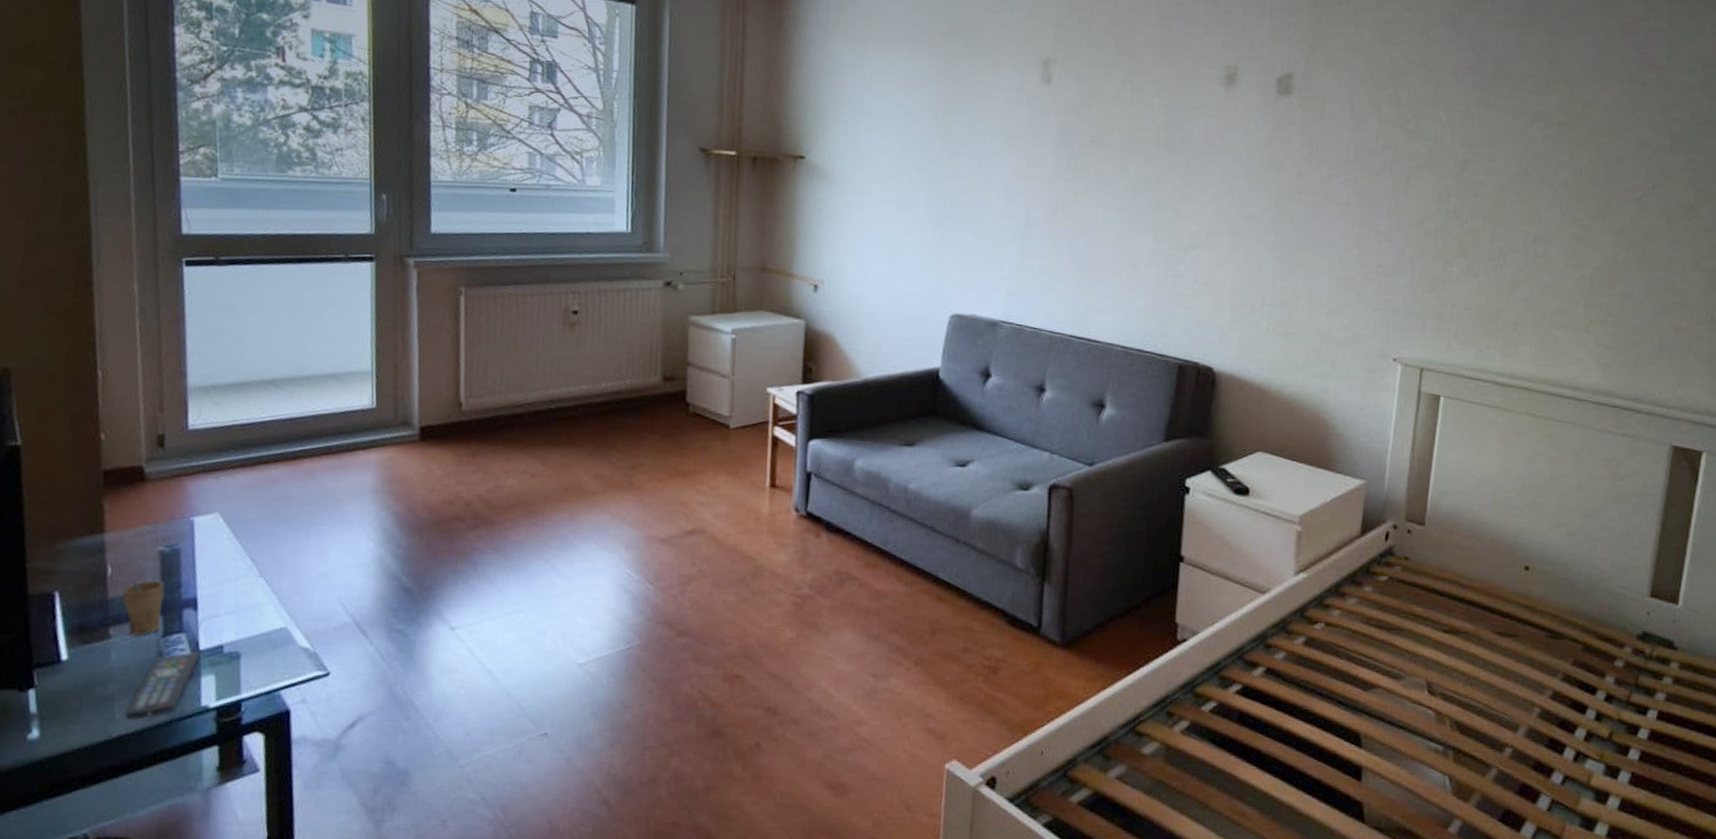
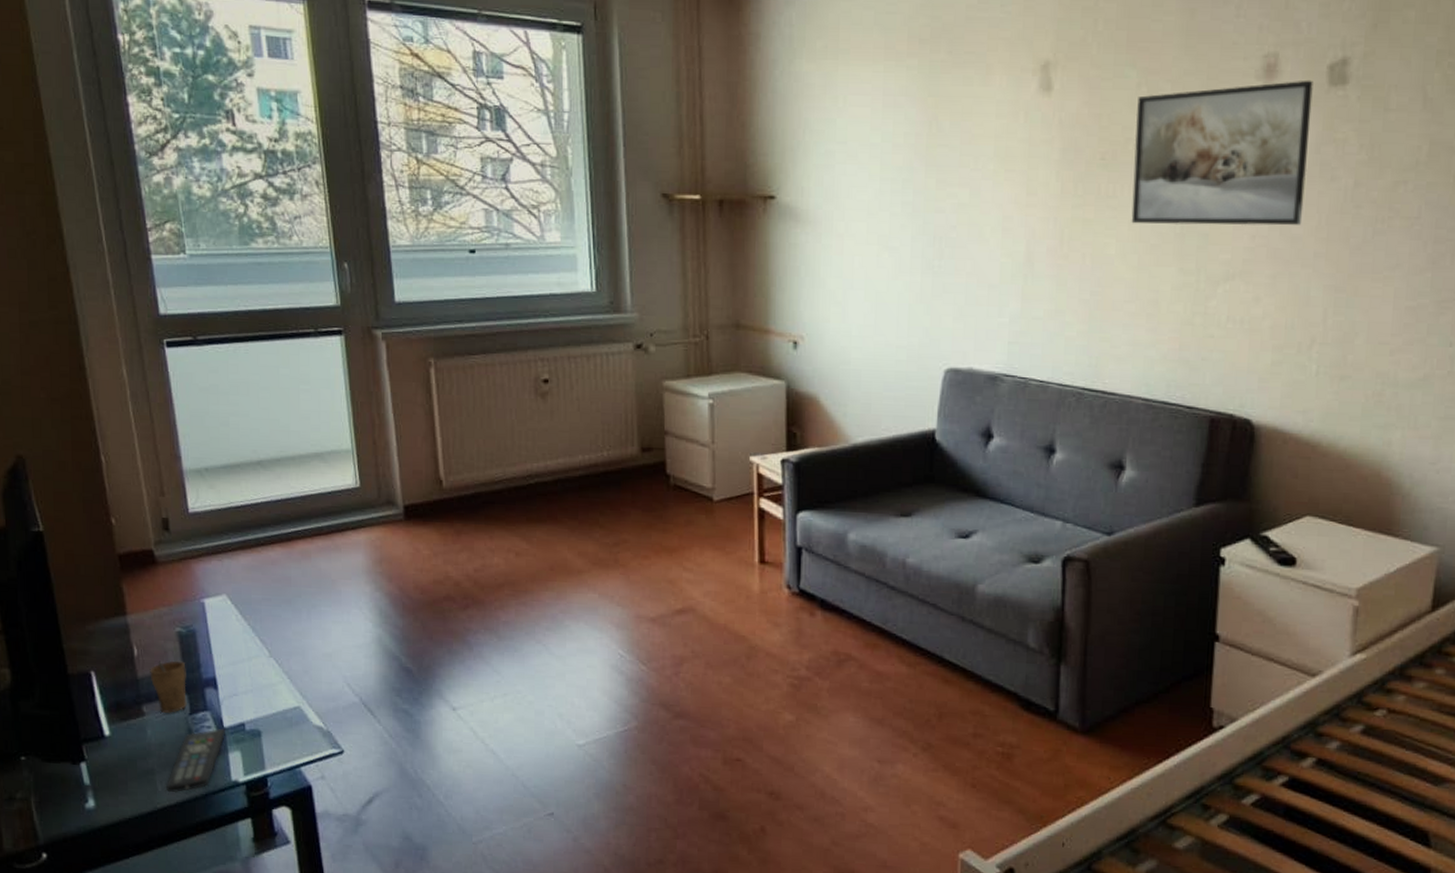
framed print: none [1115,88,1265,206] -> present [1131,80,1313,226]

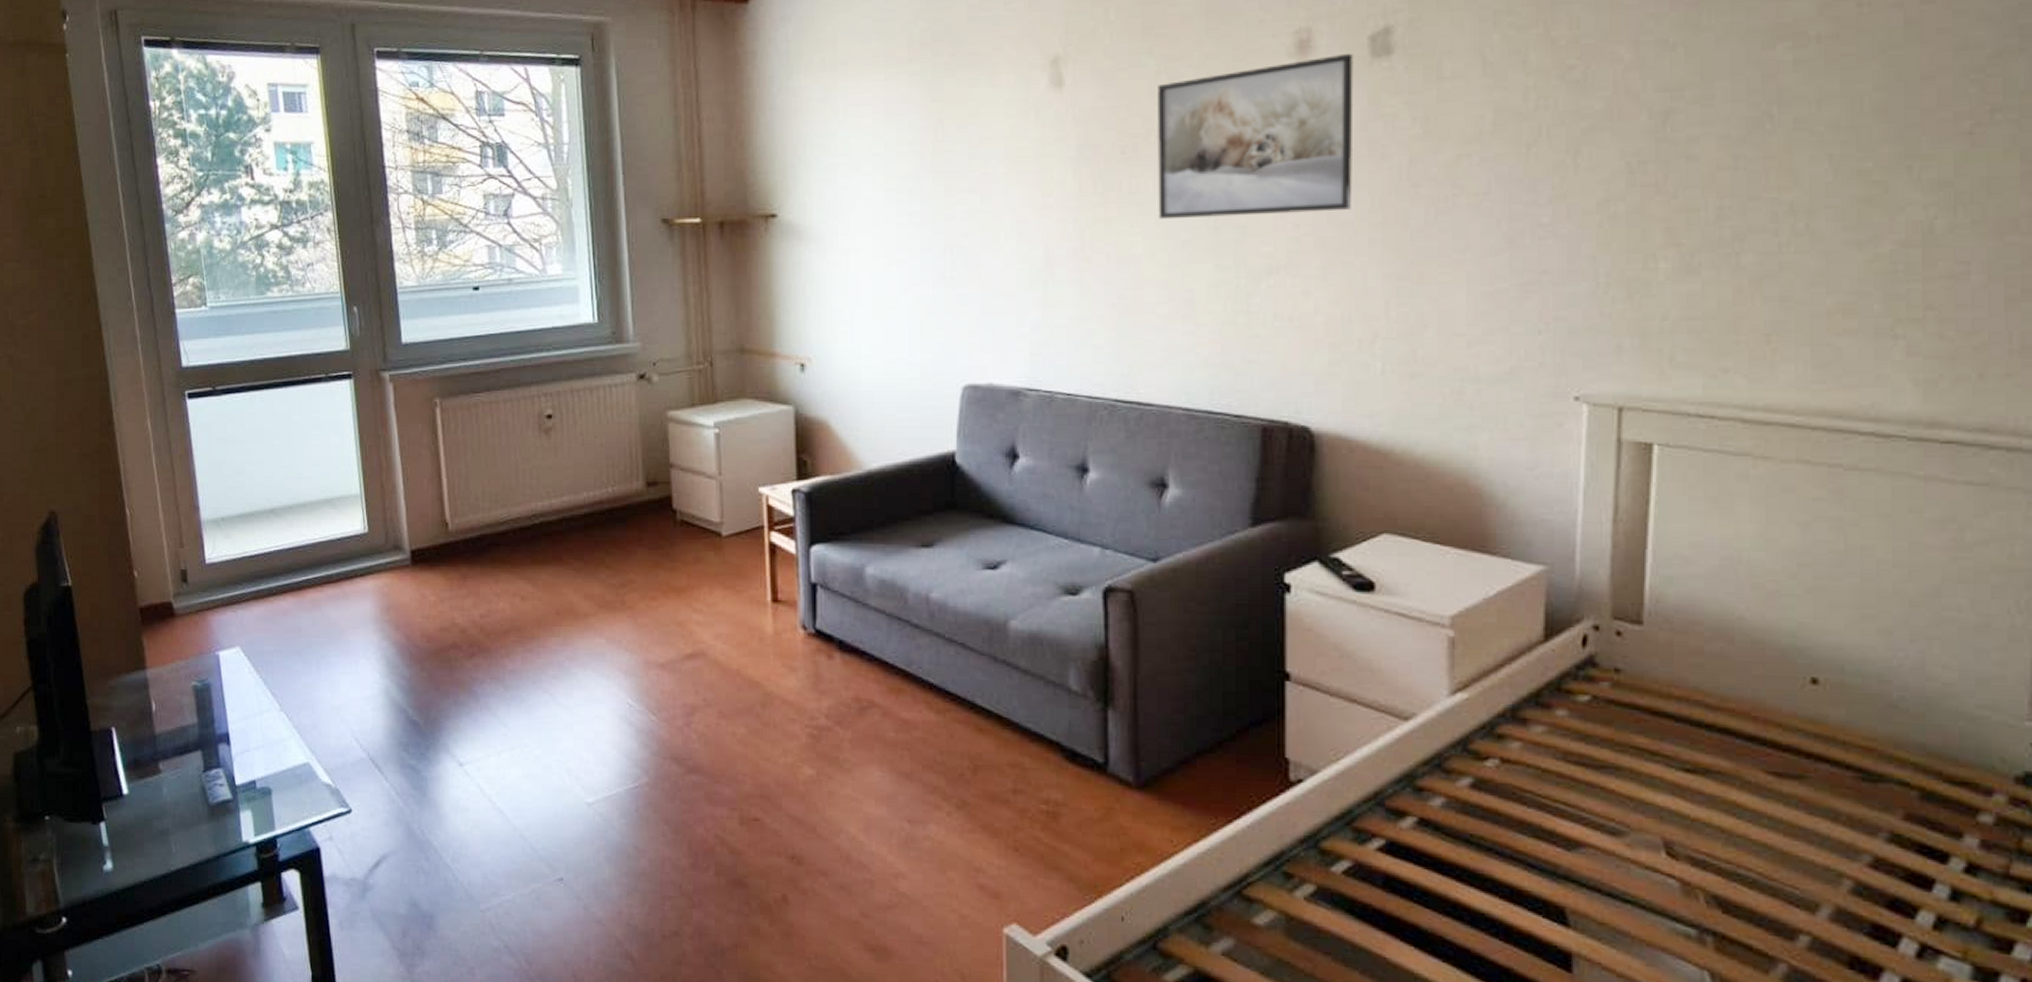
cup: present [150,660,187,713] -> none [166,715,201,770]
remote control: present [166,728,225,793] -> none [180,786,237,855]

